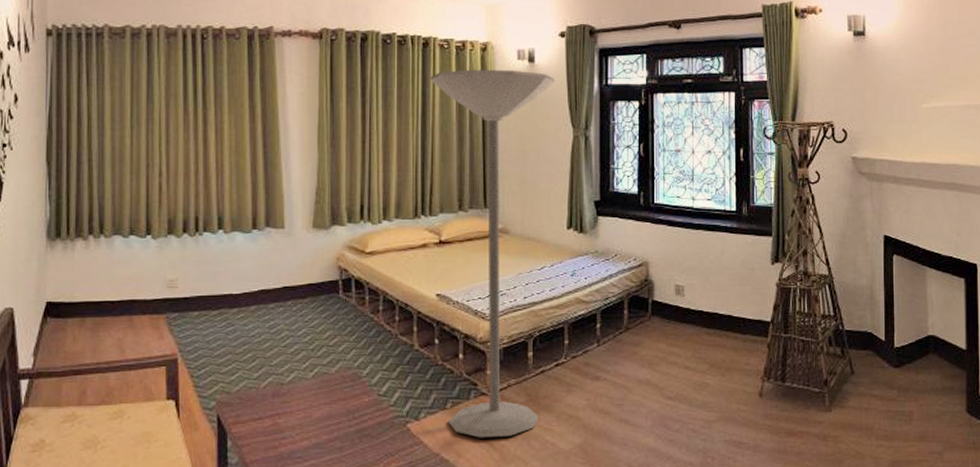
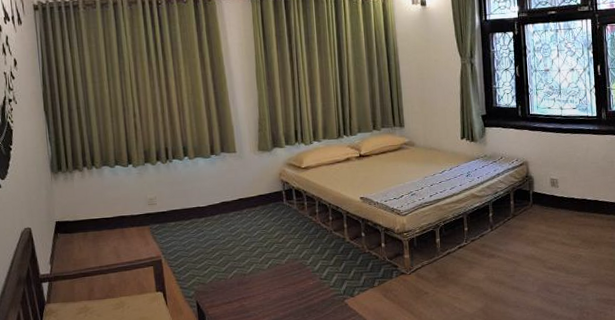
floor lamp: present [430,69,556,438] -> none [343,13,448,308]

